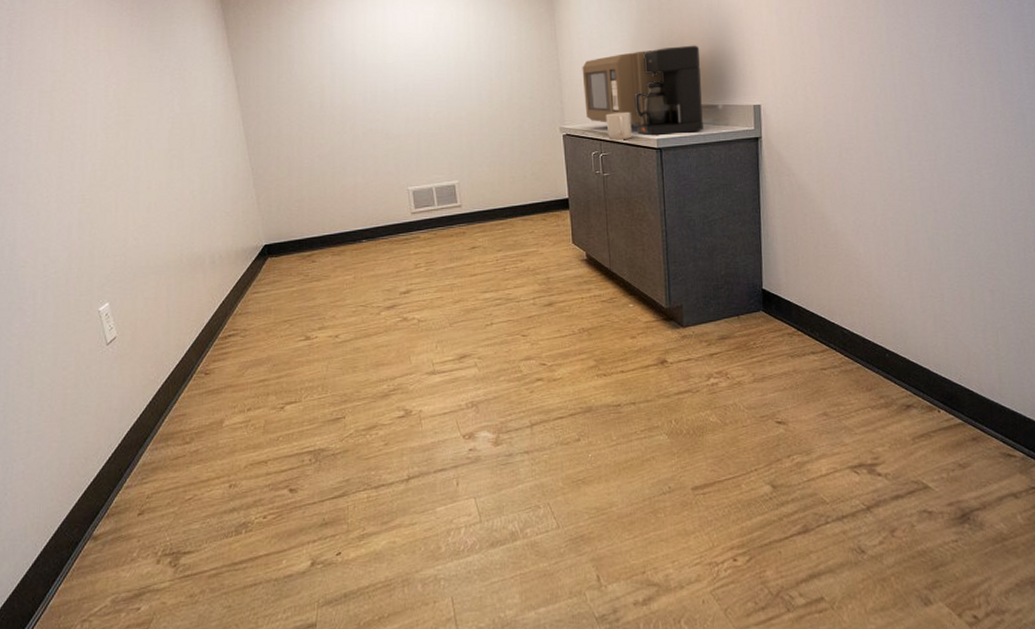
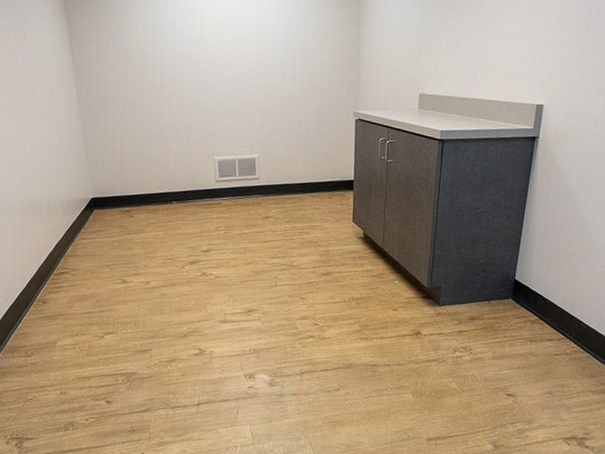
microwave: present [582,50,664,126] -> none [379,41,456,117]
mug: present [606,111,632,141] -> none [396,101,421,129]
coffee maker: present [634,45,704,136] -> none [424,38,495,128]

